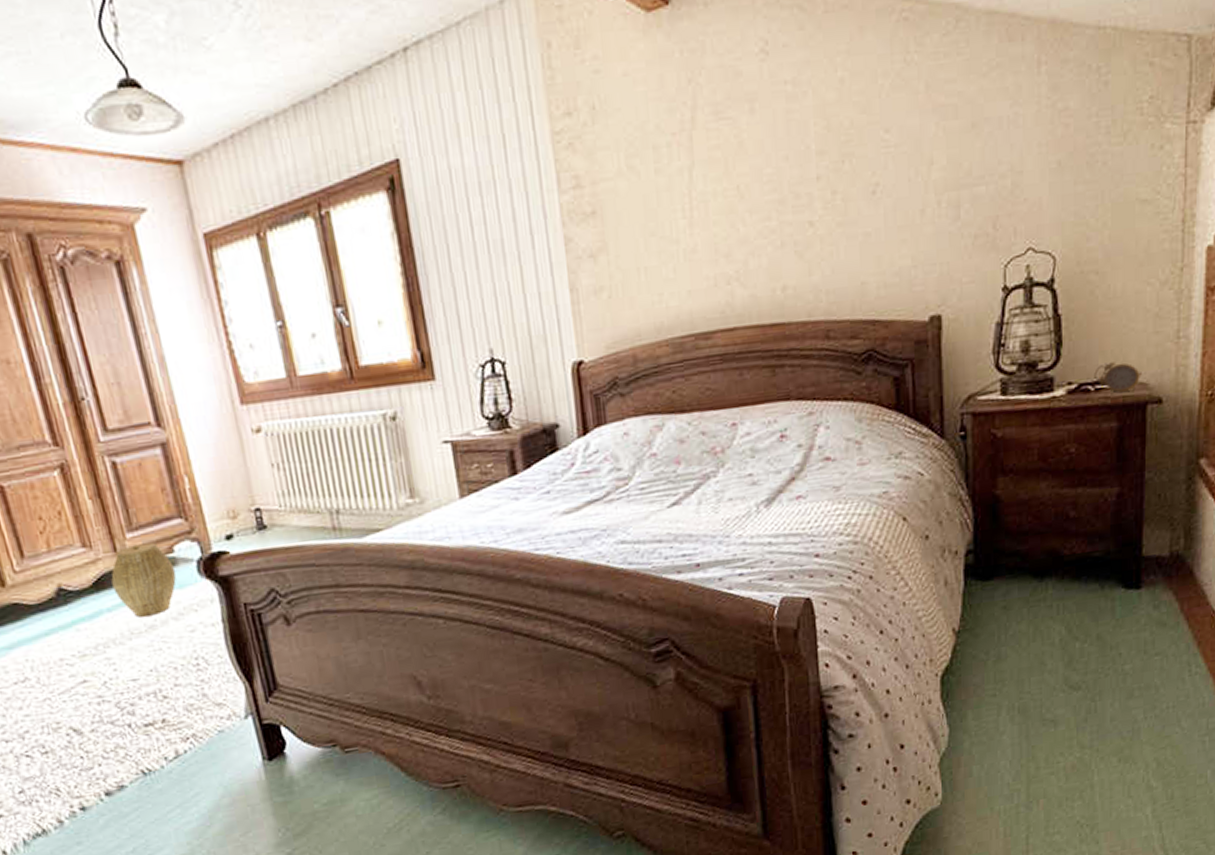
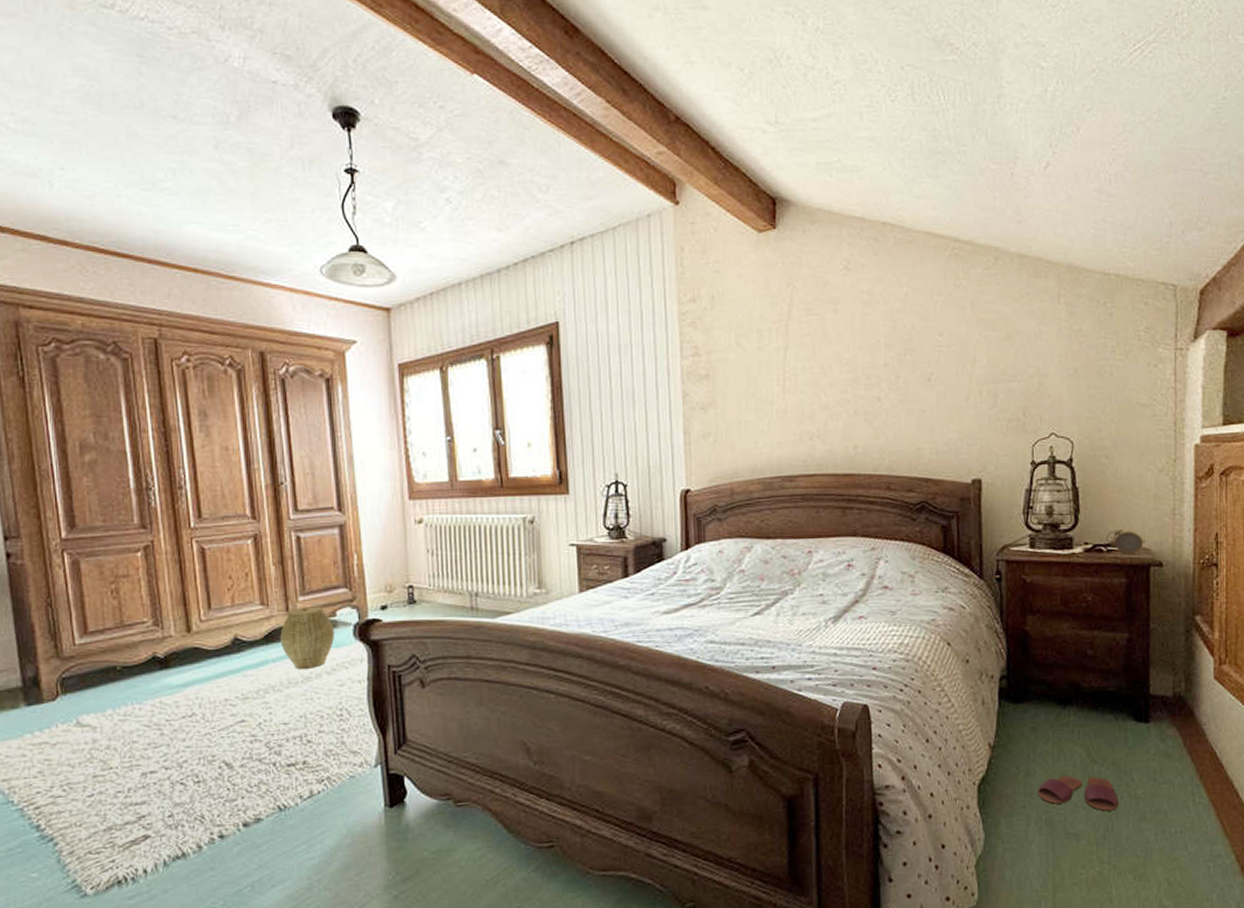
slippers: none [1009,655,1103,692] -> present [1037,775,1119,811]

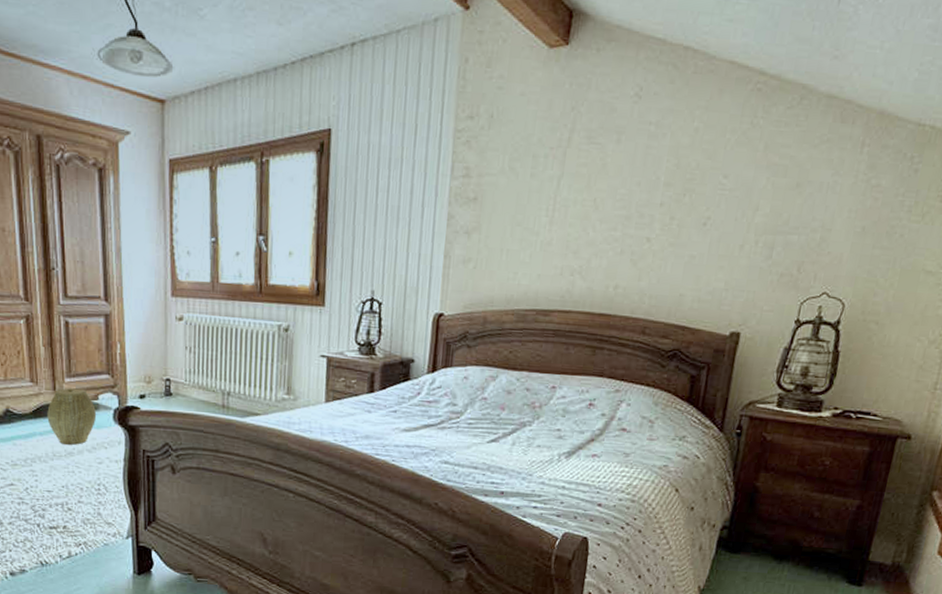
alarm clock: present [1106,529,1145,554] -> none [857,398,899,424]

